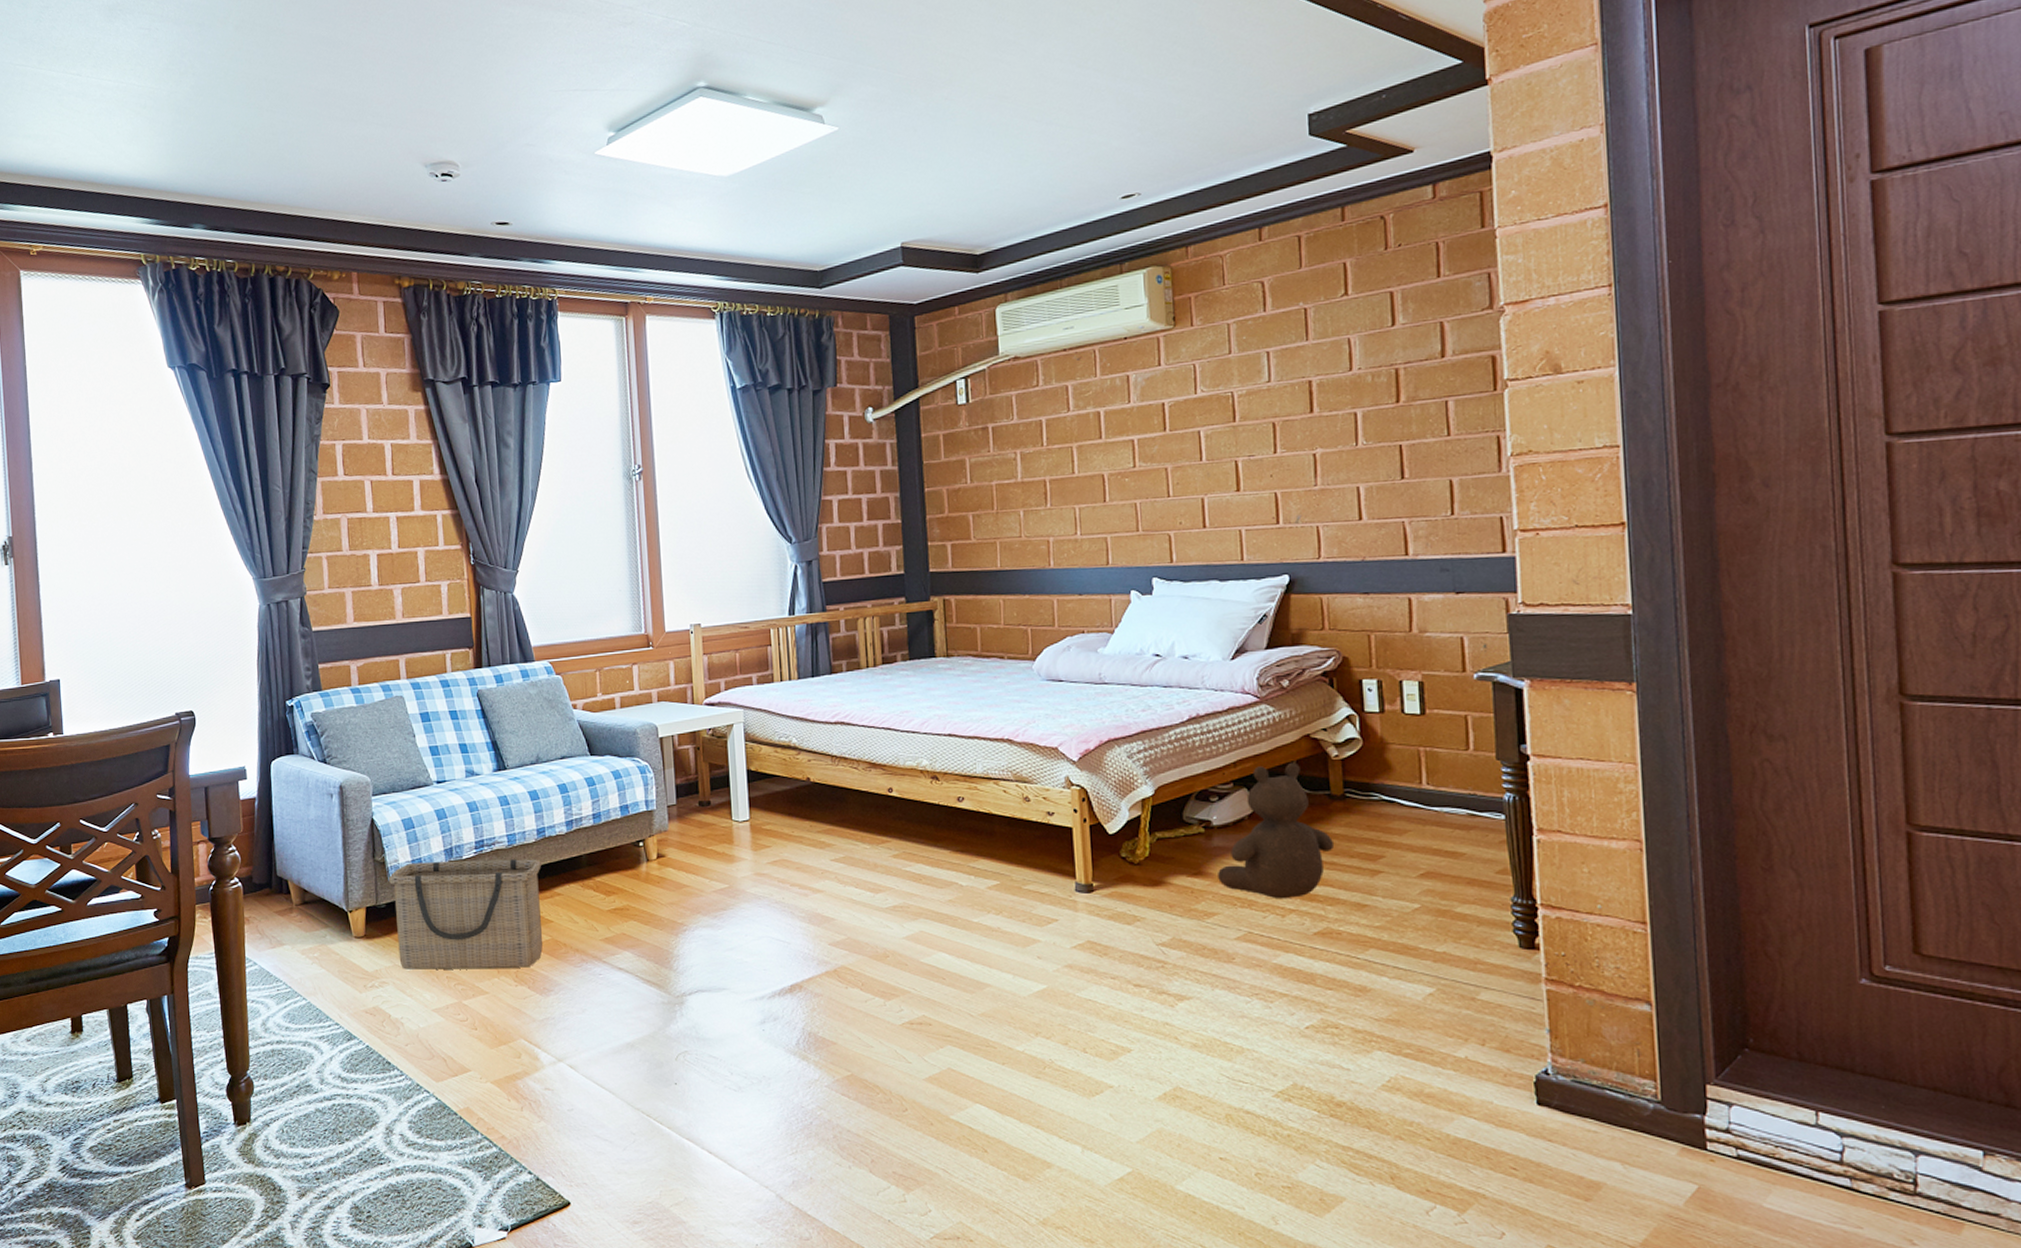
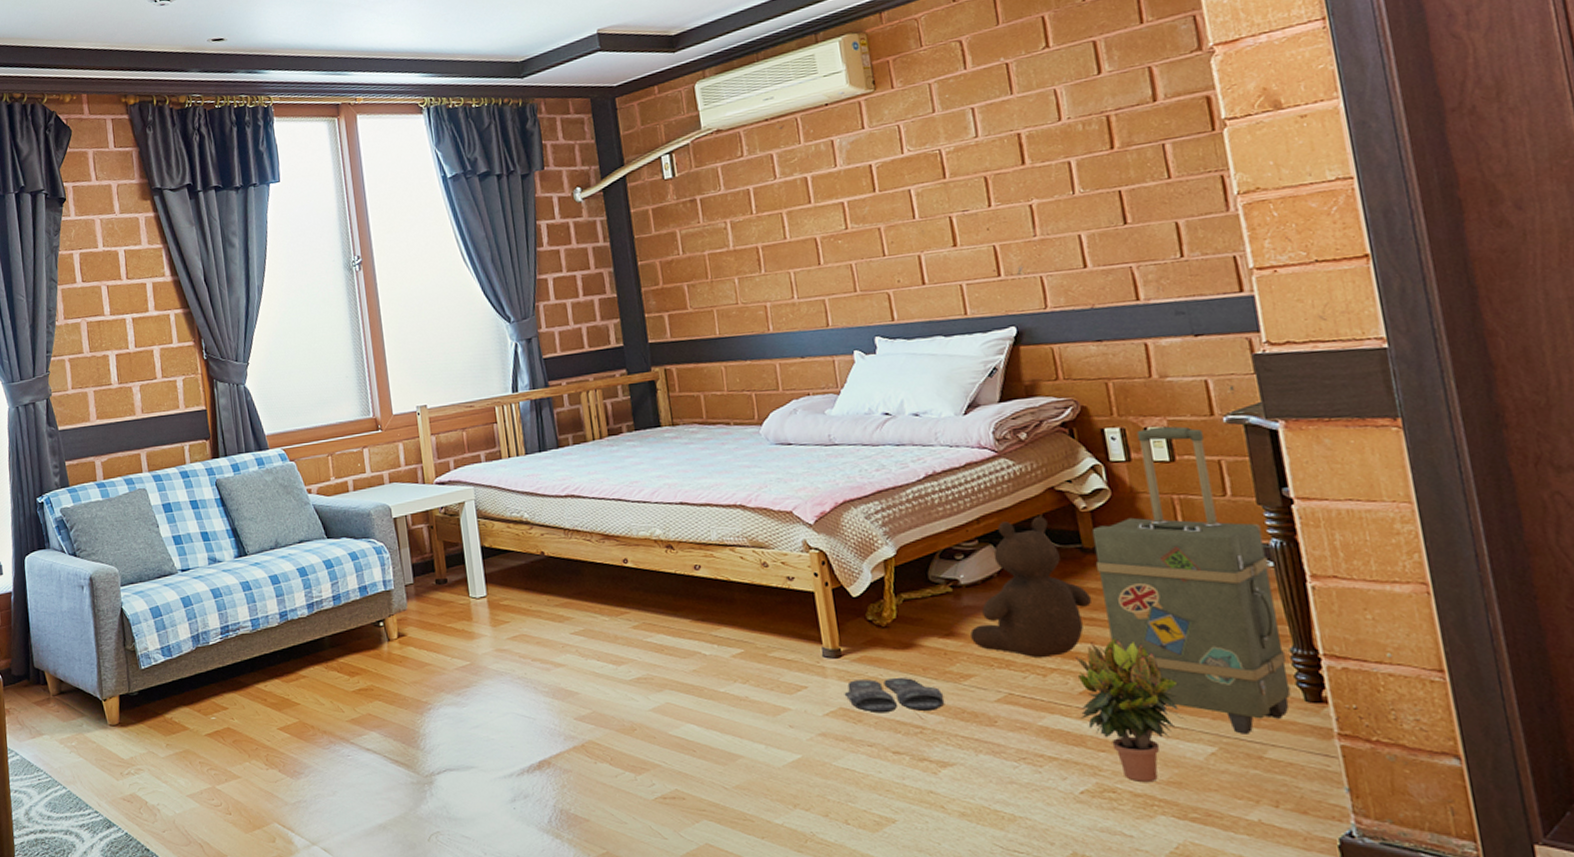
basket: present [389,859,543,970] -> none [140,642,291,756]
slippers: none [1093,913,1186,946] -> present [844,677,944,712]
potted plant: none [1312,881,1406,1019] -> present [1076,636,1180,782]
suitcase: none [1341,680,1507,977] -> present [1091,426,1291,734]

